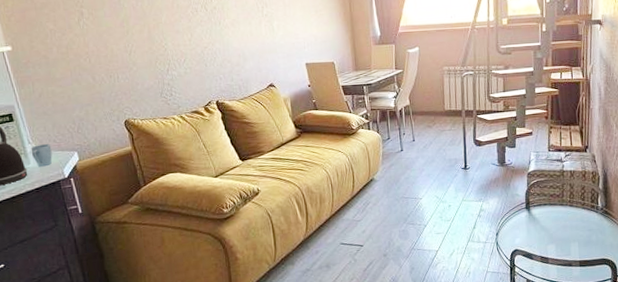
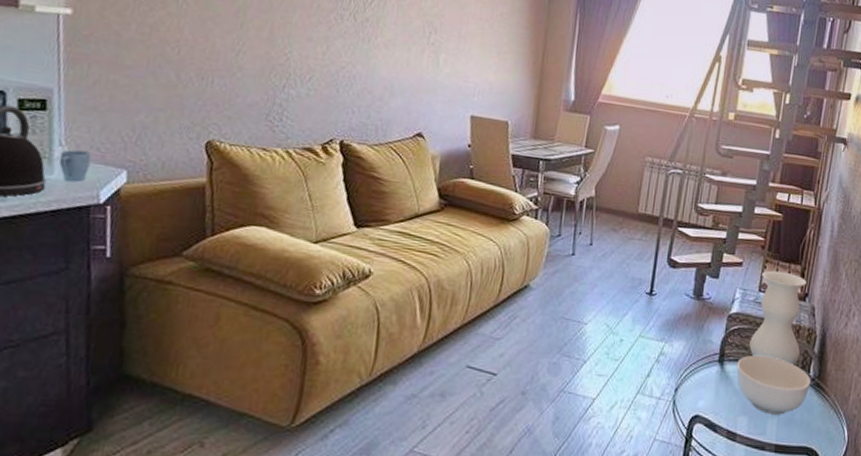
bowl: none [540,198,601,240] -> present [736,355,811,415]
vase: none [547,133,589,201] -> present [749,270,807,365]

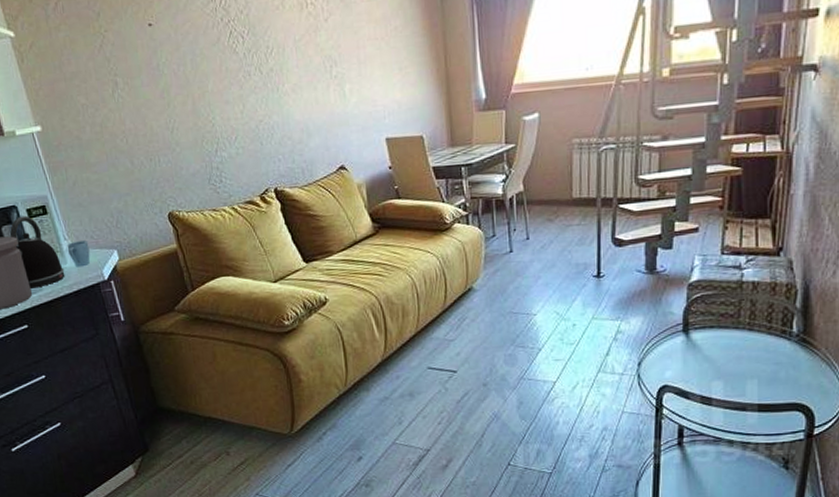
bowl: present [736,355,811,415] -> none [704,318,795,376]
vase: present [749,270,807,365] -> none [716,228,779,324]

